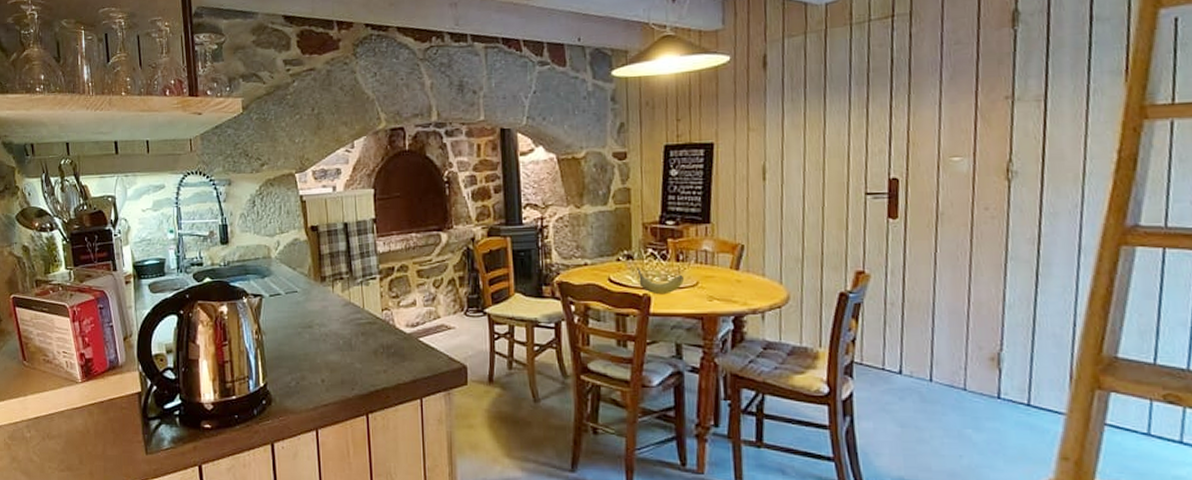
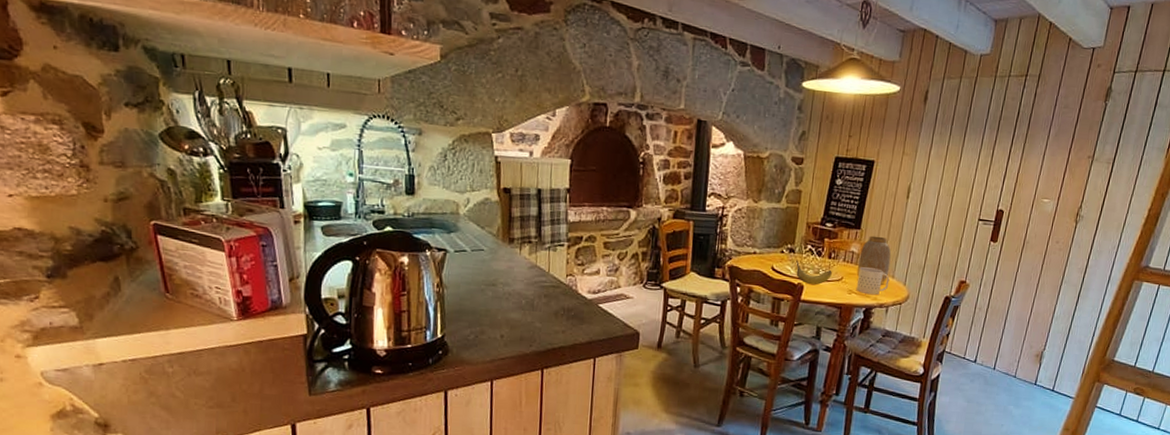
vase: none [714,229,758,286] -> present [856,235,892,285]
mug: none [717,267,760,300] -> present [856,267,890,296]

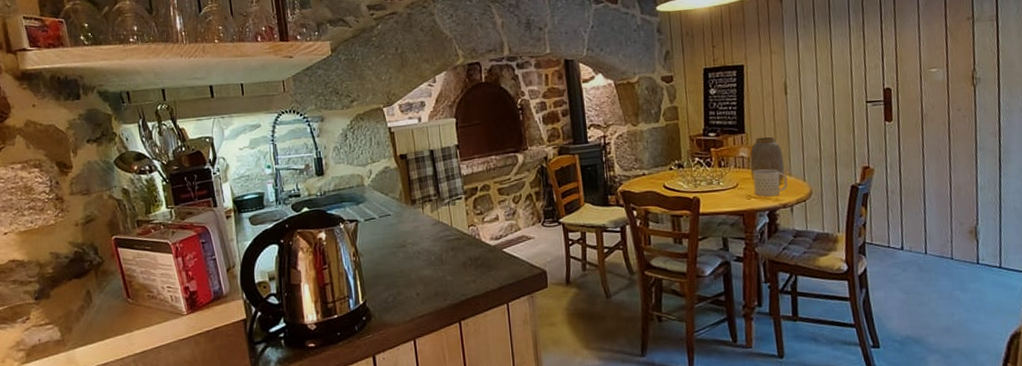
fruit: present [796,259,832,285] -> none [686,173,726,197]

